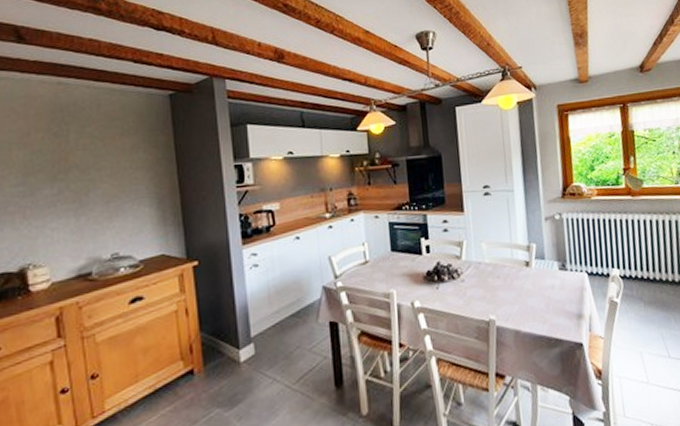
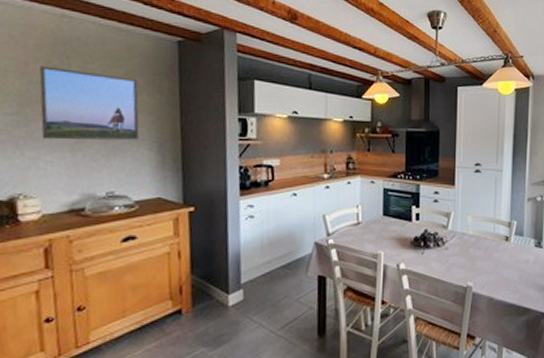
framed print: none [41,134,139,207] -> present [39,66,140,141]

